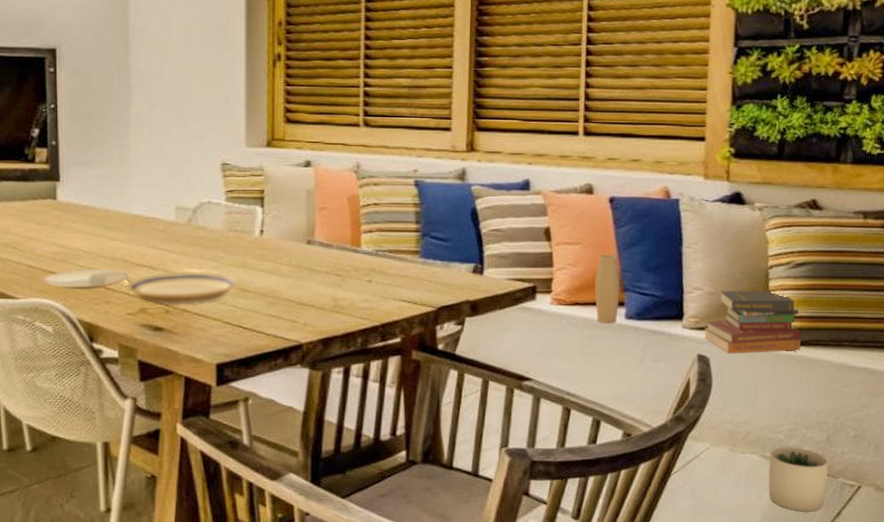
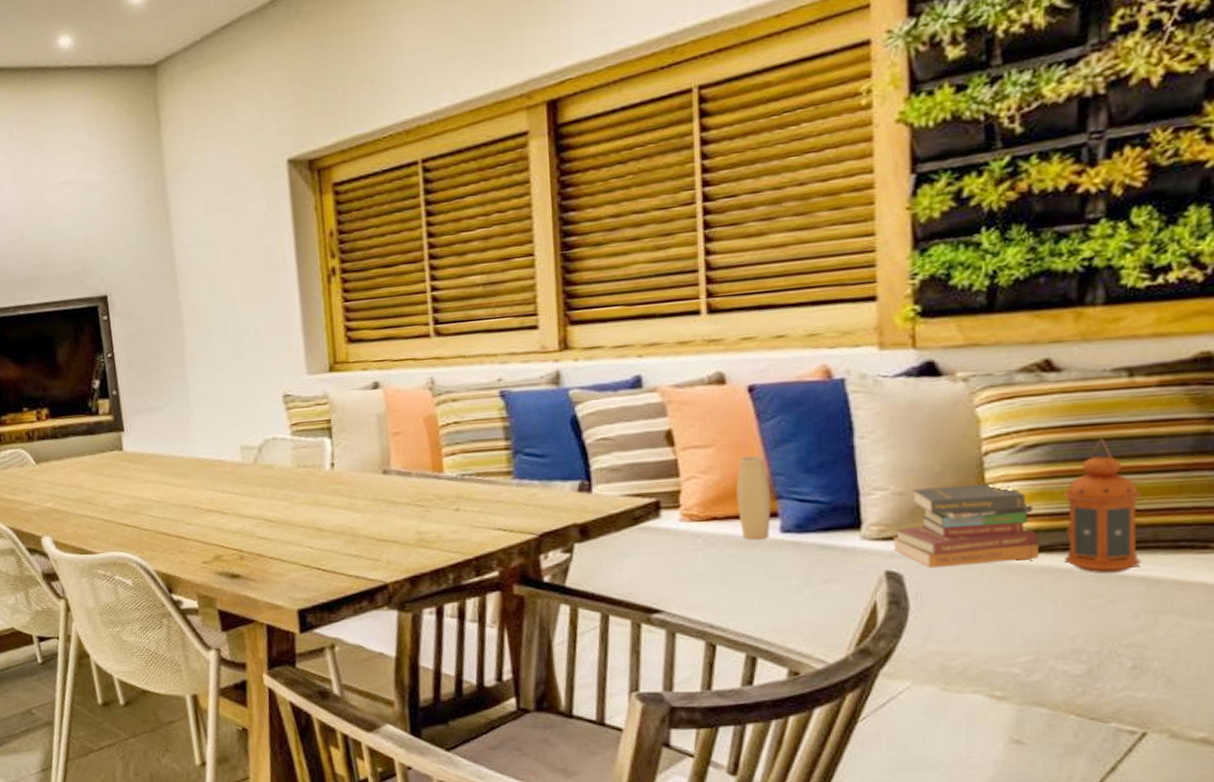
plate: present [42,269,129,289] -> none [117,517,201,541]
plate: present [125,271,238,304] -> none [198,512,313,550]
planter: present [768,447,828,512] -> none [1000,683,1092,767]
lantern: none [817,262,868,365] -> present [1062,438,1142,575]

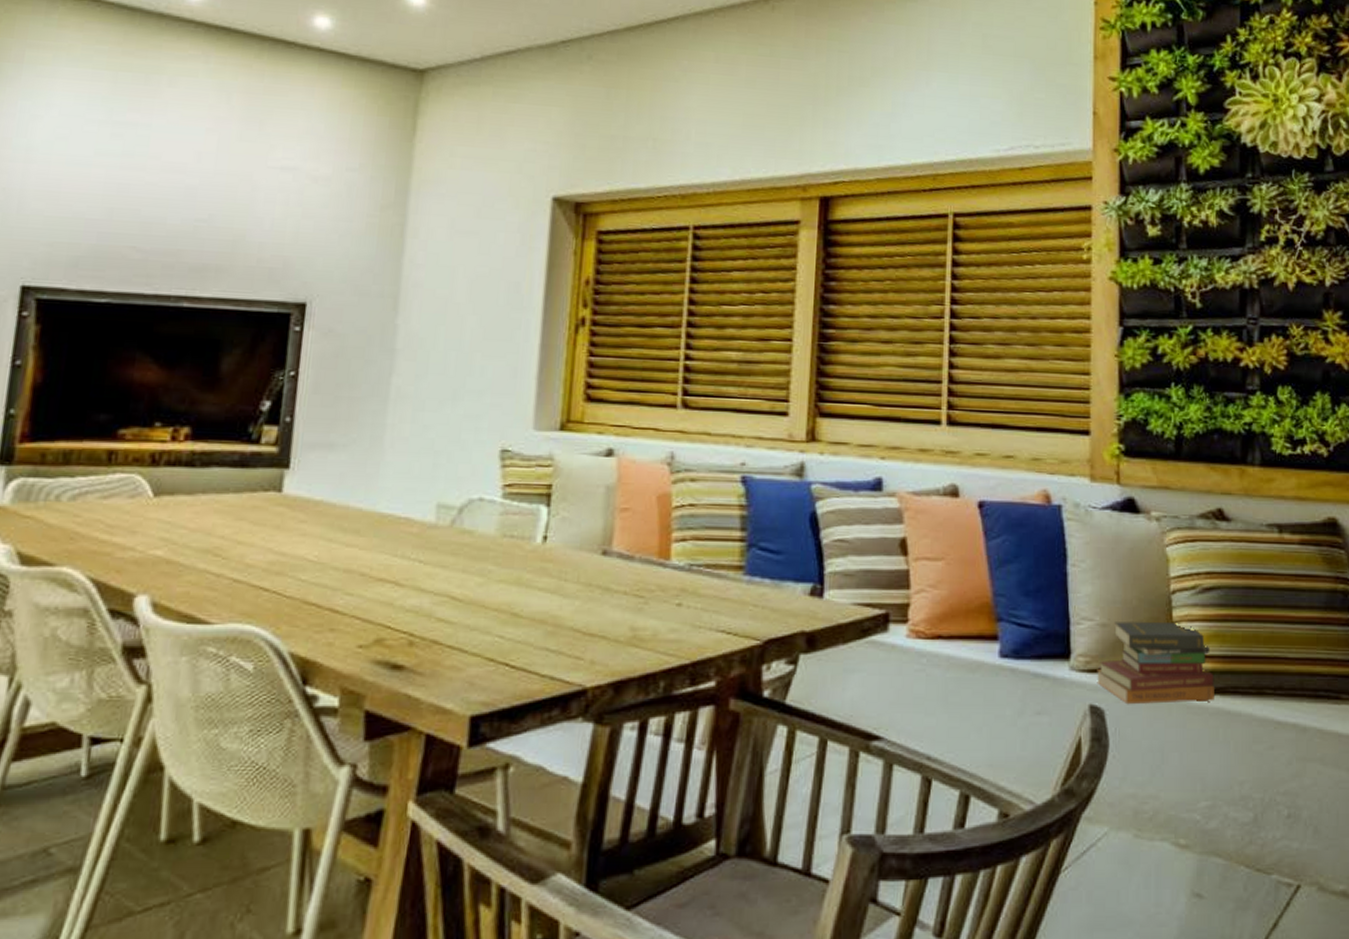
vase: present [736,455,772,541] -> none [961,573,993,665]
lantern: present [1062,438,1142,575] -> none [1232,587,1291,720]

